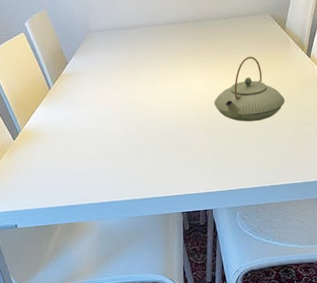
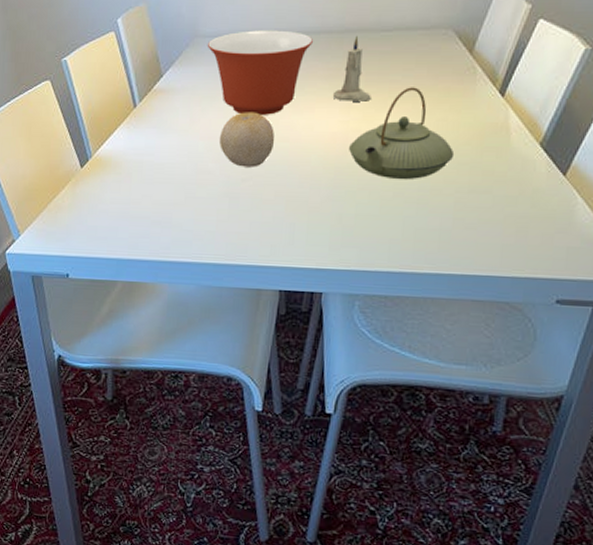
mixing bowl: none [98,23,176,87] -> present [207,30,313,115]
fruit: none [119,84,161,126] -> present [219,112,275,167]
candle: none [197,23,223,71] -> present [334,35,371,101]

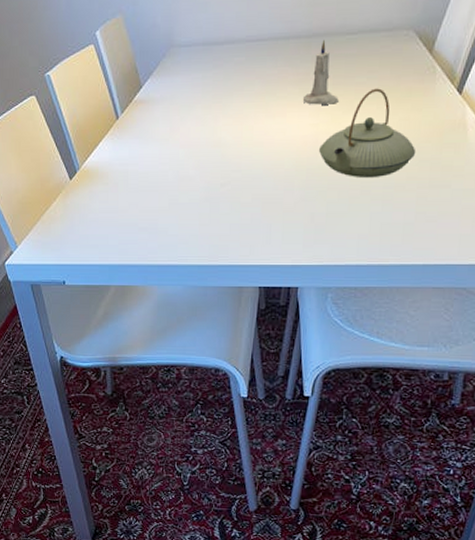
mixing bowl: present [207,30,313,115] -> none [182,37,283,122]
fruit: present [219,112,275,167] -> none [198,119,250,173]

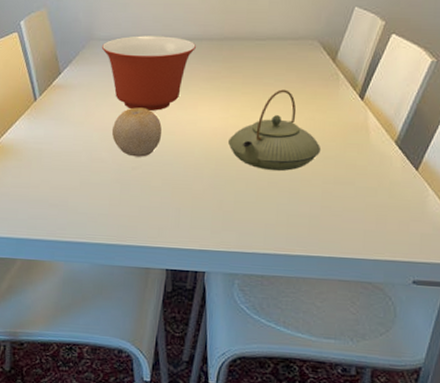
mixing bowl: none [182,37,283,122] -> present [101,35,196,111]
fruit: none [198,119,250,173] -> present [111,107,162,157]
candle: present [304,39,339,105] -> none [214,43,248,101]

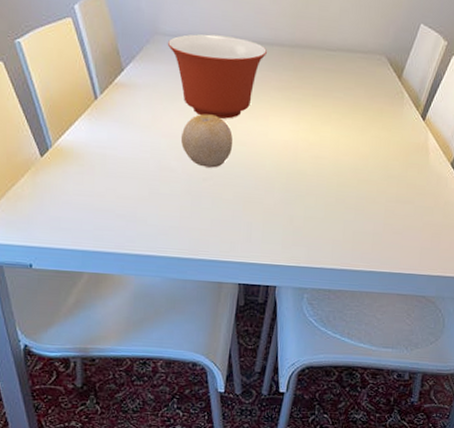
teapot: present [228,89,322,172] -> none [299,104,386,188]

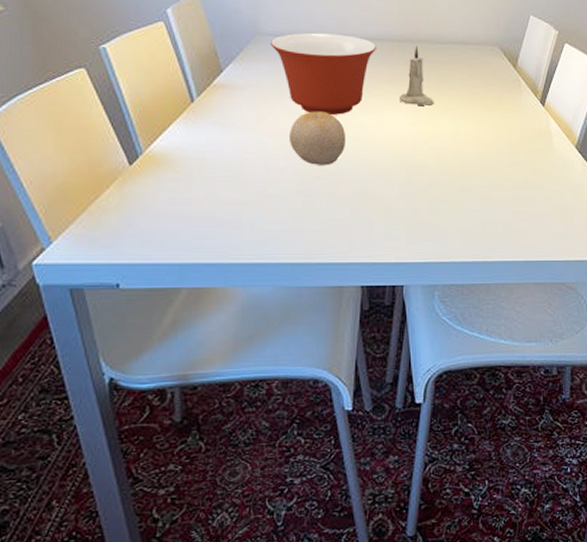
candle: none [285,51,318,114] -> present [400,45,434,106]

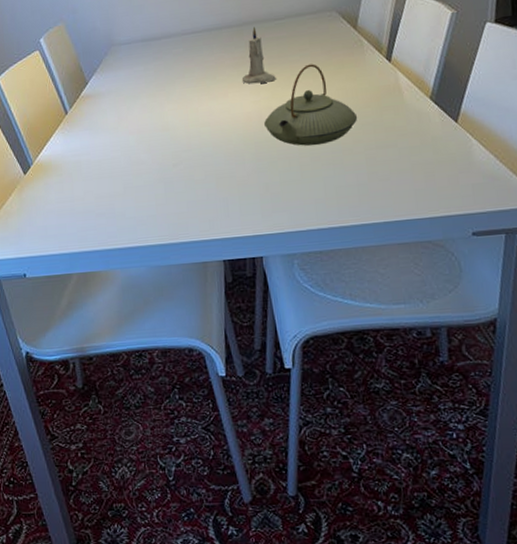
mixing bowl: present [269,32,376,115] -> none [123,30,217,108]
fruit: present [288,111,347,166] -> none [146,104,197,154]
teapot: none [418,94,510,178] -> present [264,64,358,146]

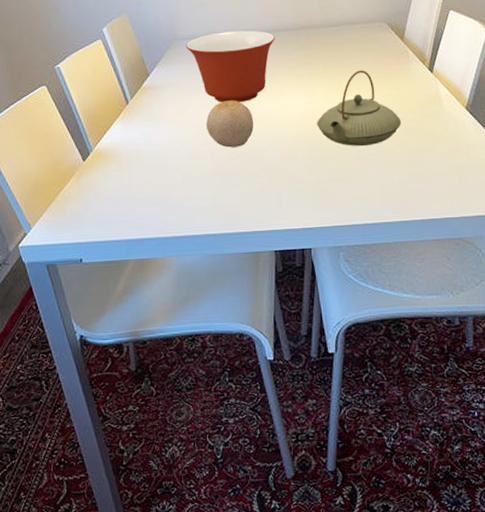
mixing bowl: none [123,30,217,108] -> present [185,30,275,103]
fruit: none [146,104,197,154] -> present [205,100,254,148]
candle: present [242,26,276,84] -> none [298,31,329,86]

